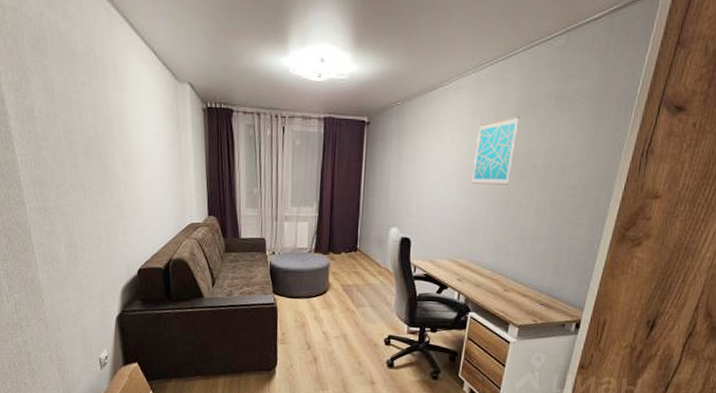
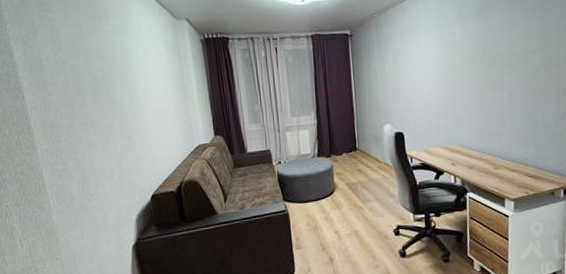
wall art: present [471,116,520,185] -> none [447,15,481,77]

